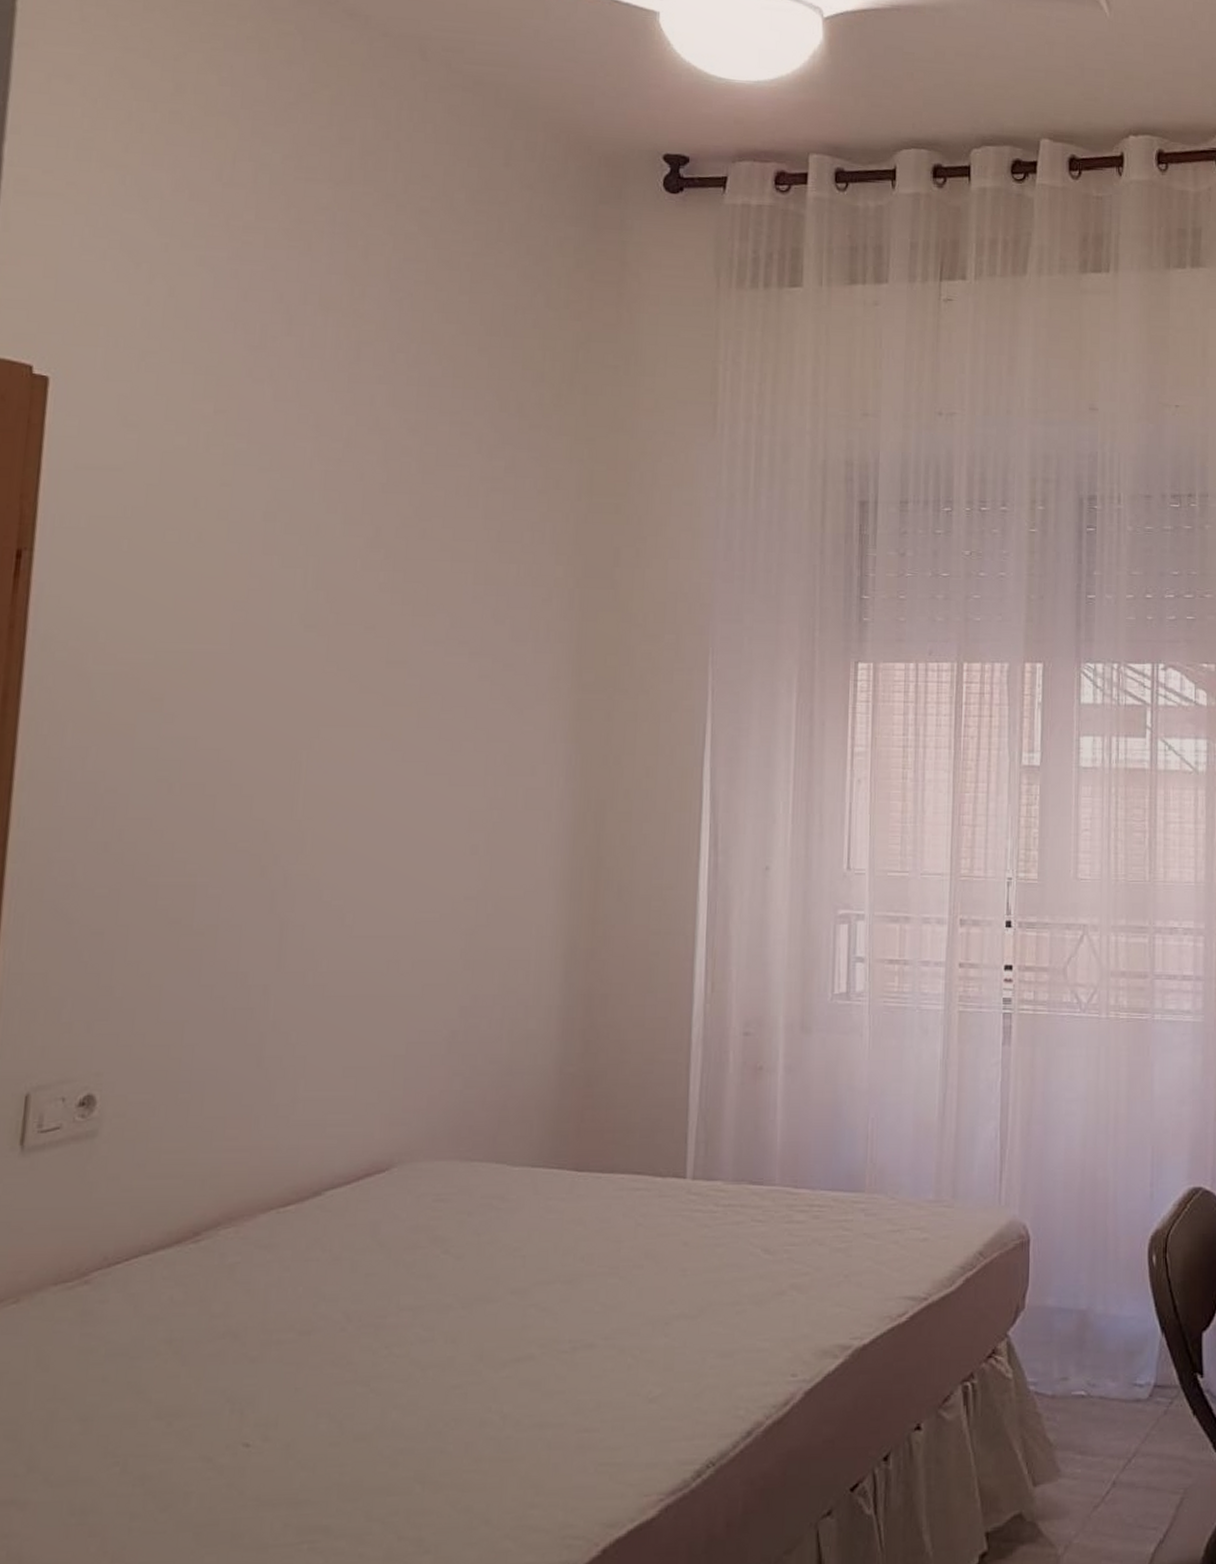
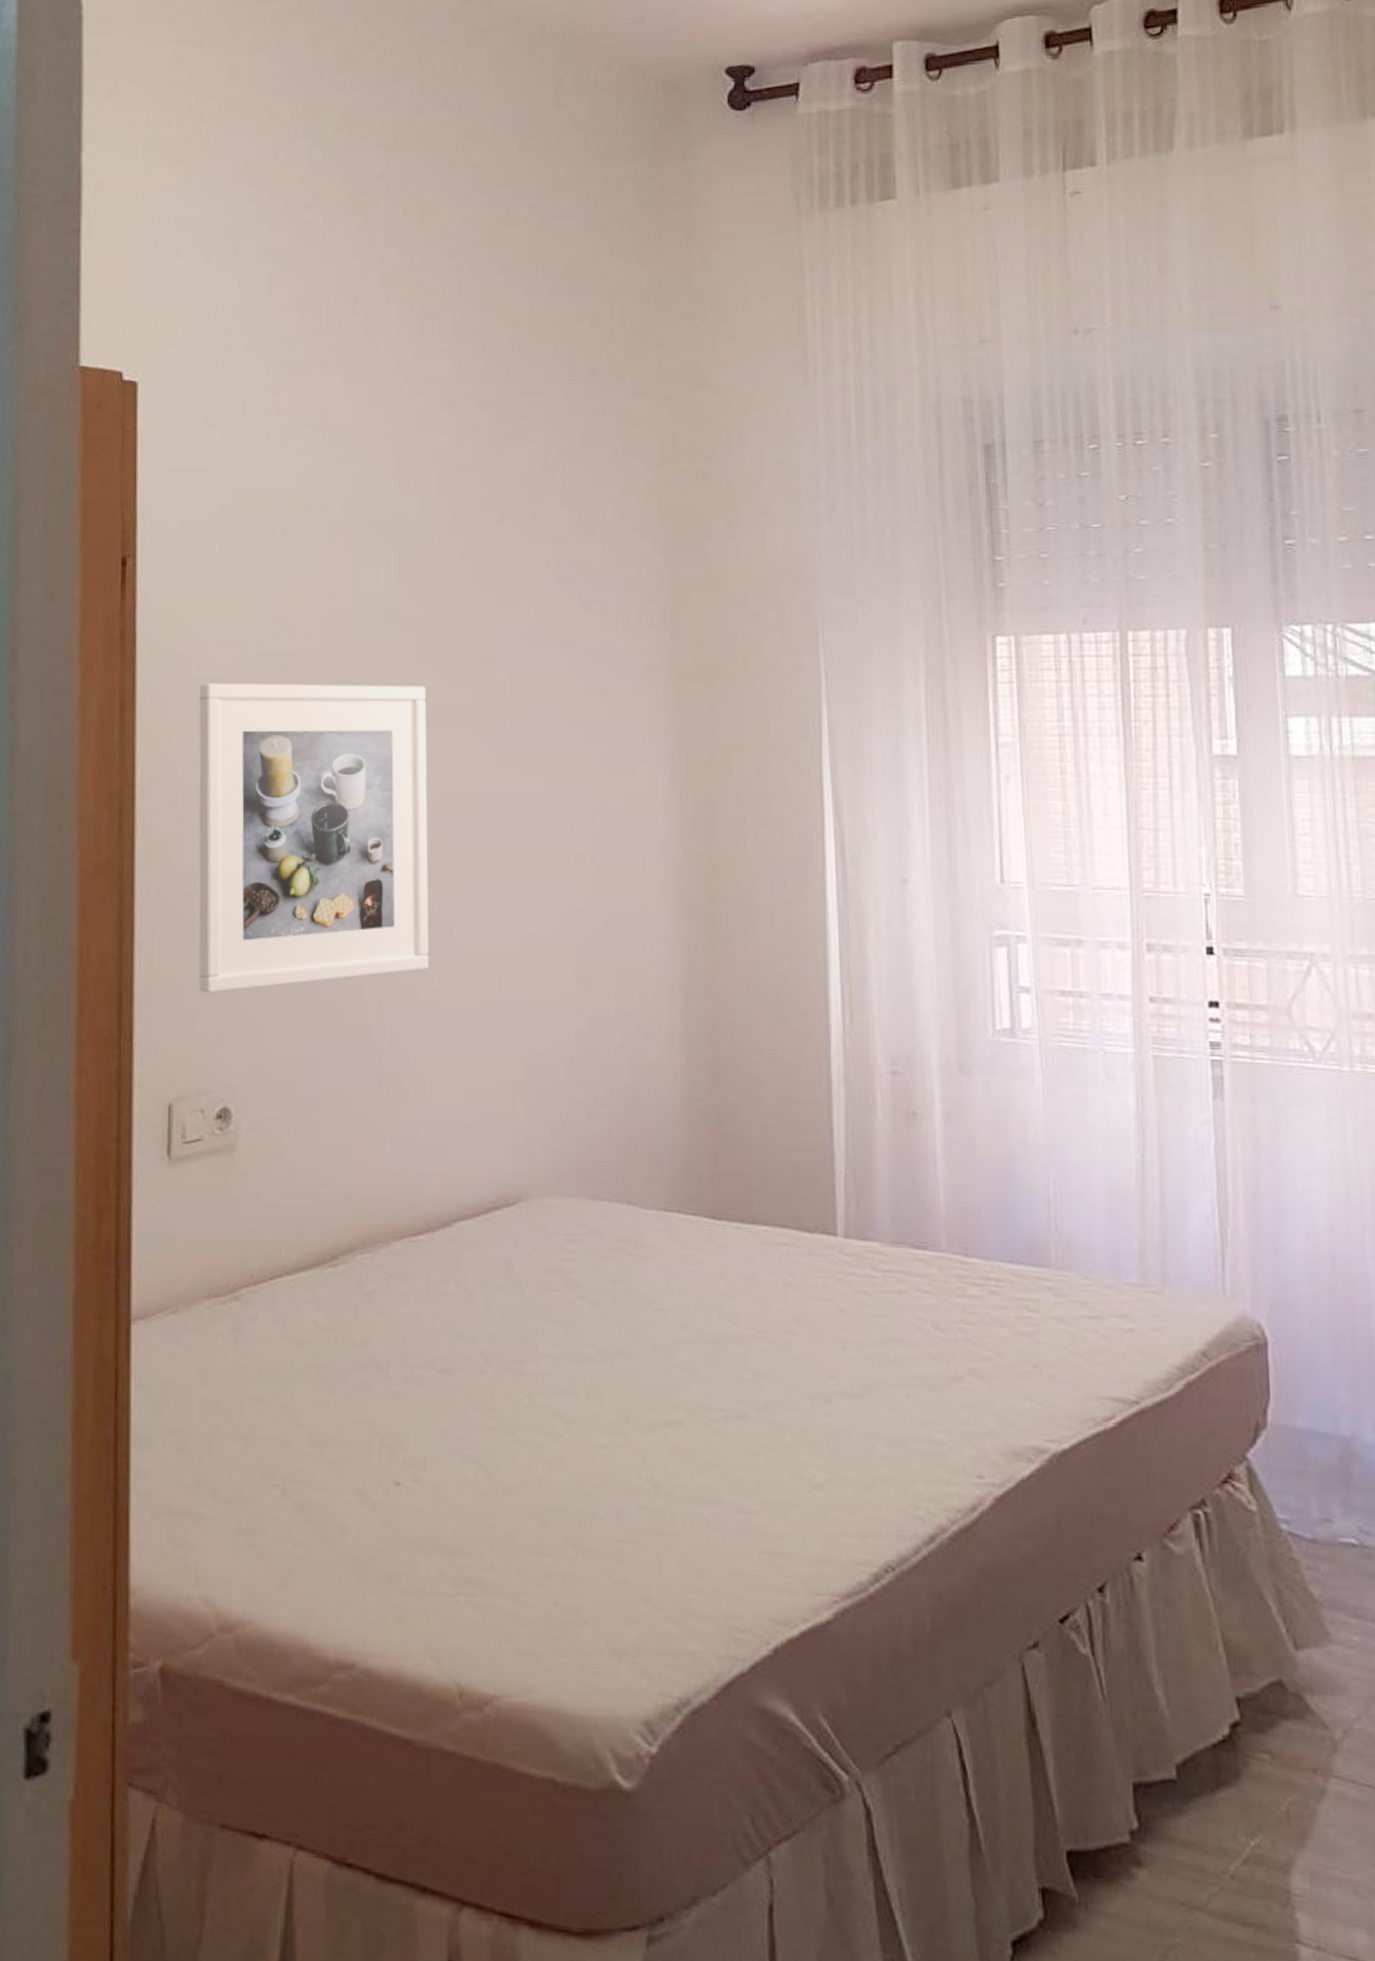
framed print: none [69,678,335,982] -> present [199,683,429,993]

